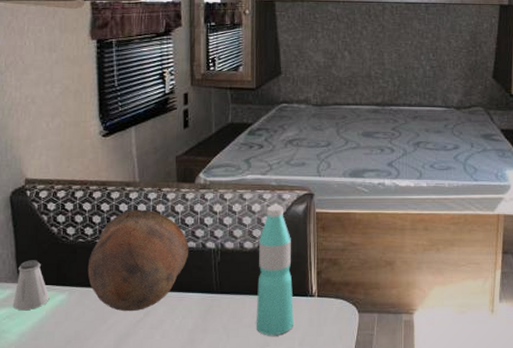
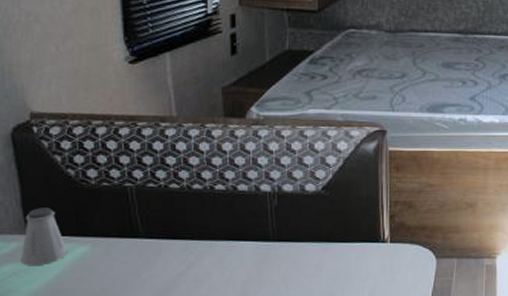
bowl: present [87,209,189,312] -> none [115,148,240,264]
water bottle: present [256,206,294,336] -> none [319,143,363,286]

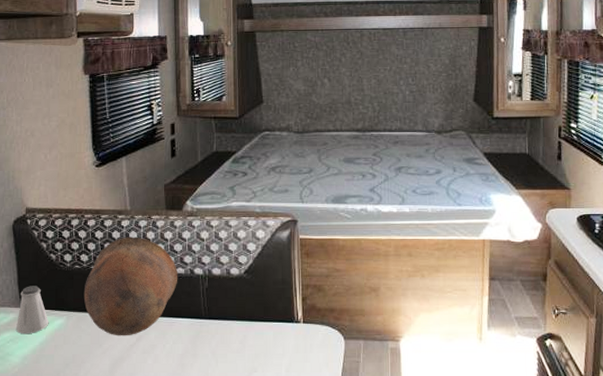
bowl: none [115,148,240,264] -> present [83,237,178,336]

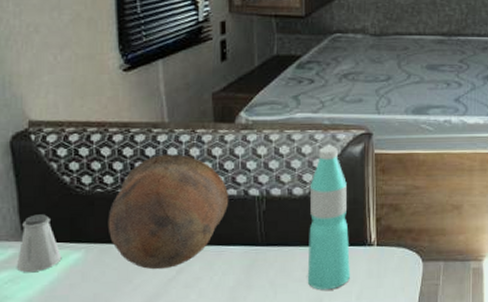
water bottle: none [243,232,280,362] -> present [307,147,350,290]

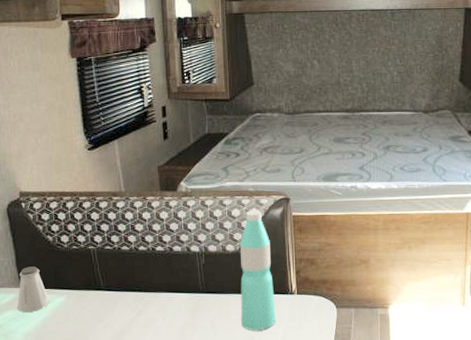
bowl: present [107,154,229,270] -> none [82,217,175,312]

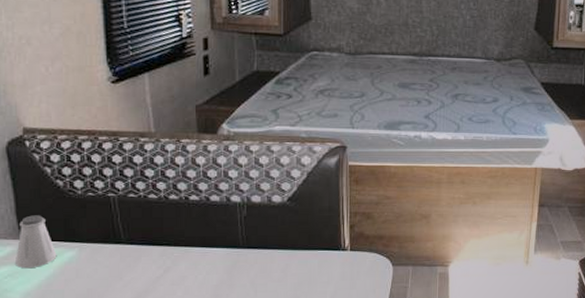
water bottle: present [239,210,276,331] -> none [285,158,325,290]

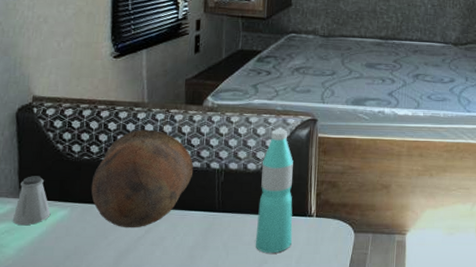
bowl: none [99,162,212,268] -> present [91,129,194,228]
water bottle: none [285,158,325,290] -> present [255,129,293,254]

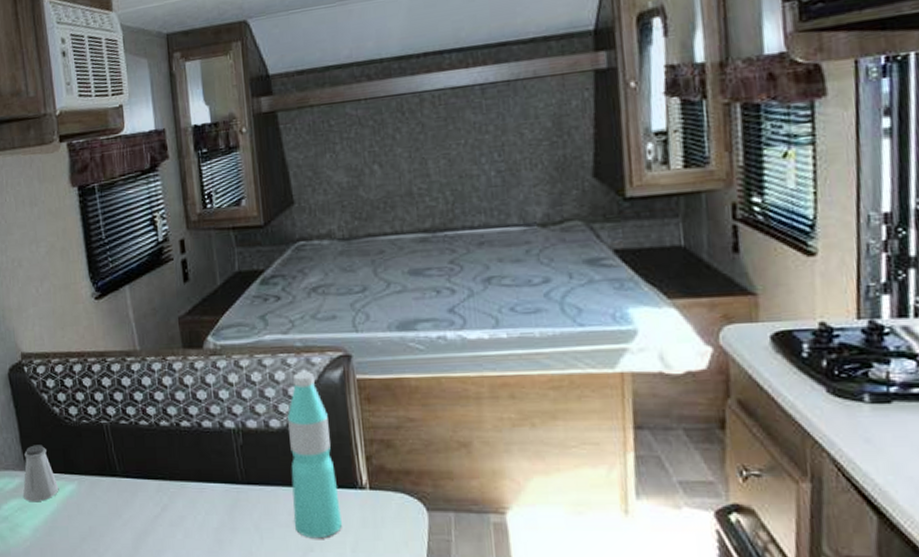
bowl: present [91,129,194,228] -> none [94,383,205,505]

